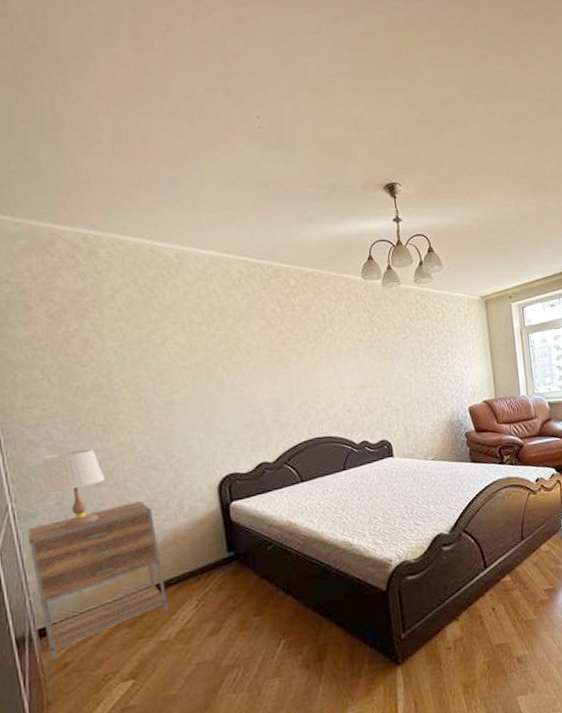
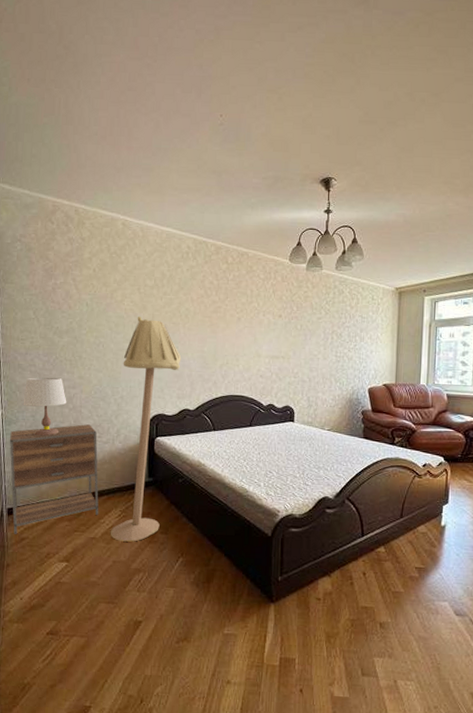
floor lamp: none [174,360,251,637] -> present [110,317,182,542]

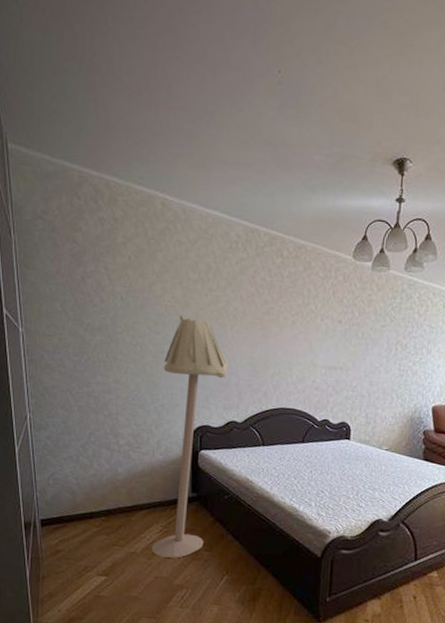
nightstand: present [9,424,99,534] -> none [40,433,139,546]
table lamp: present [23,377,67,436] -> none [52,379,102,445]

